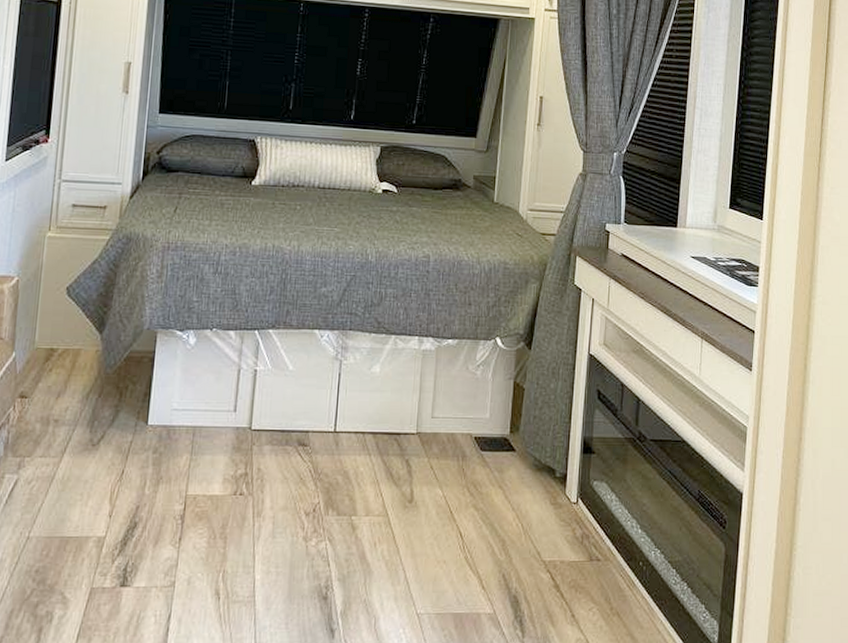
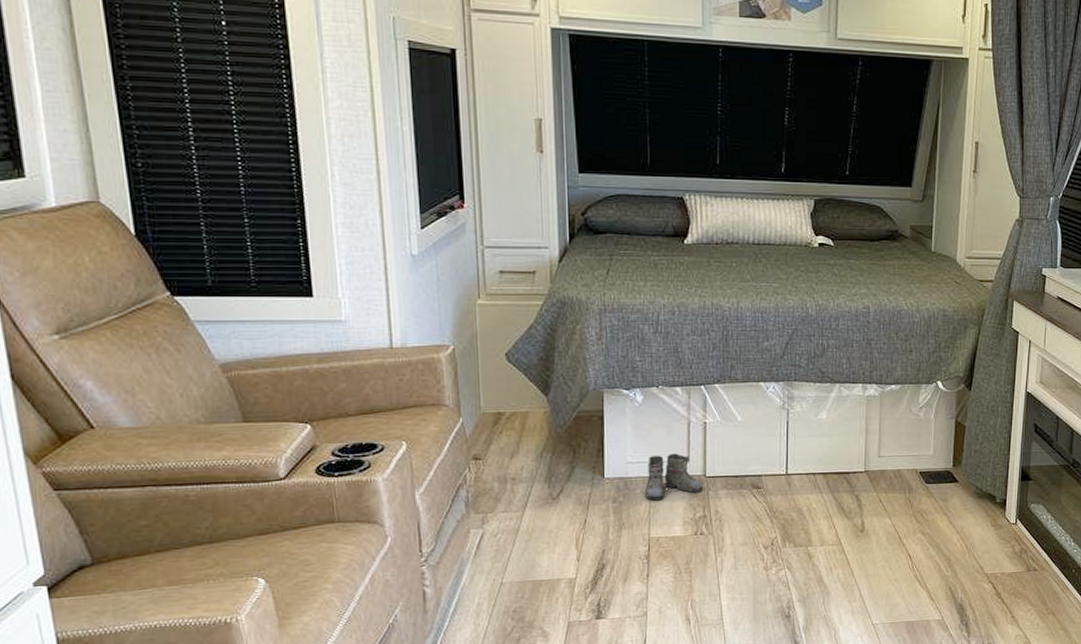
boots: none [183,402,247,454] -> present [641,453,703,501]

